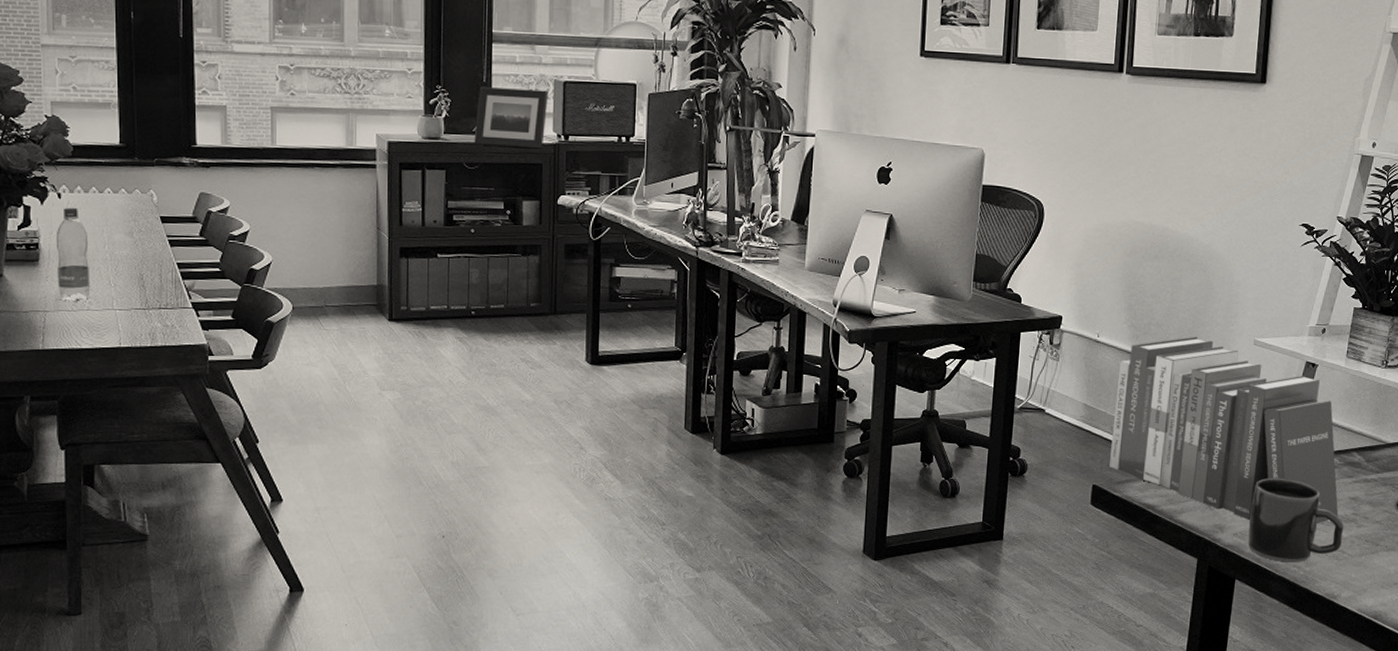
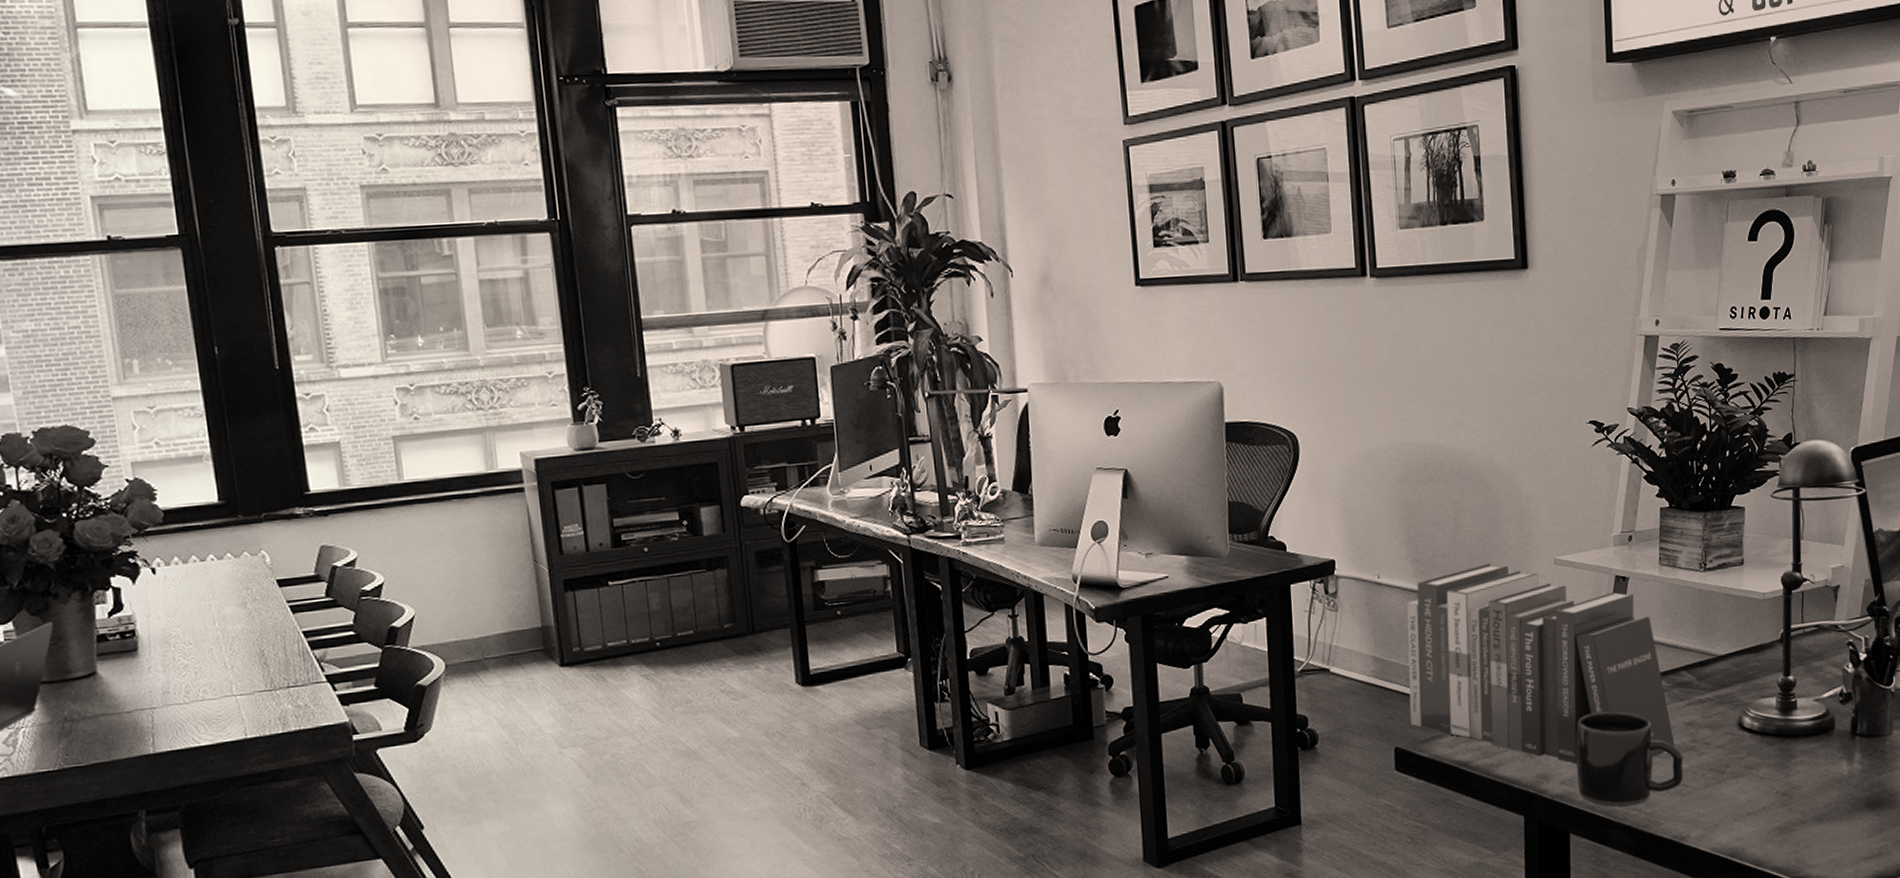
bottle: present [55,207,91,302] -> none [154,582,204,693]
picture frame: present [474,87,549,149] -> none [634,377,716,450]

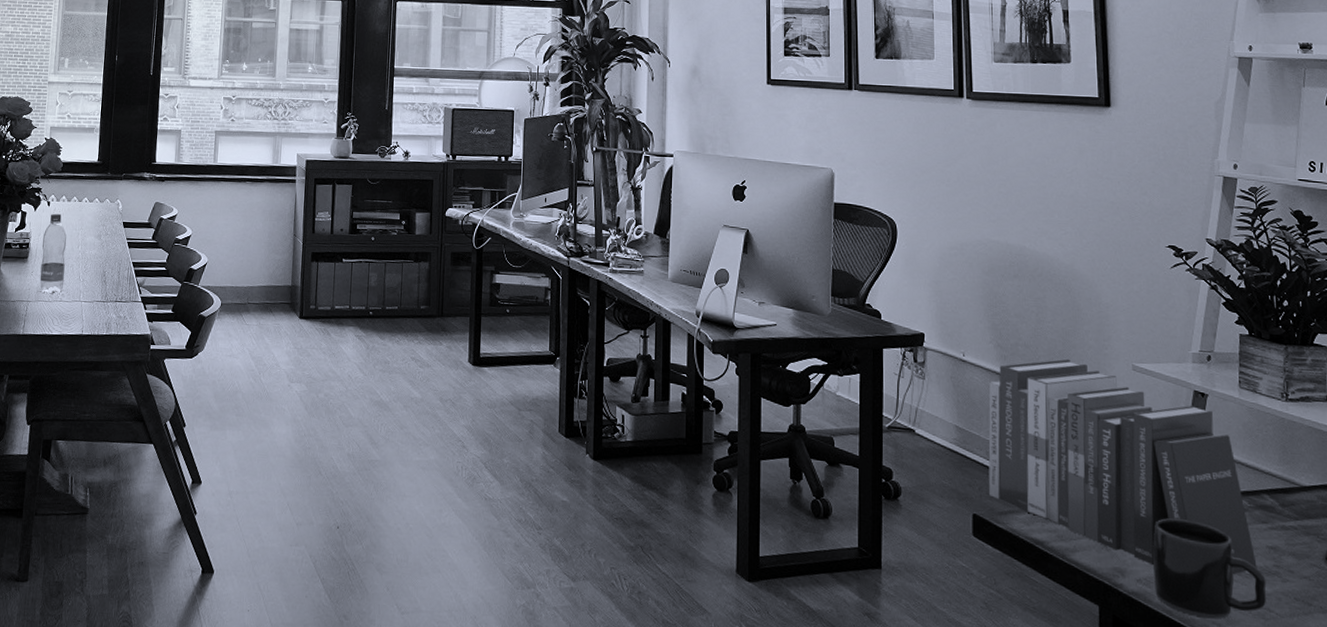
bottle: none [154,582,204,693] -> present [40,213,67,294]

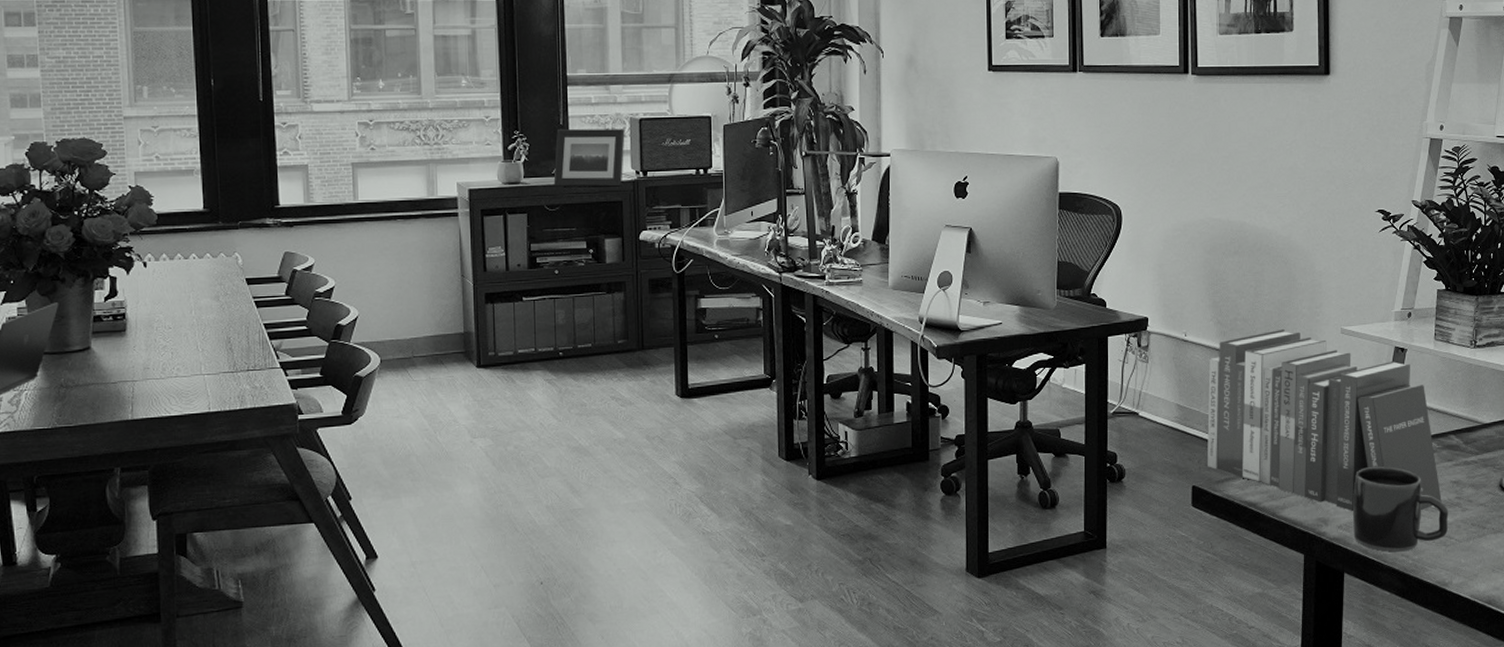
bottle: present [40,213,67,294] -> none [142,275,178,370]
picture frame: none [376,114,440,167] -> present [553,129,625,187]

